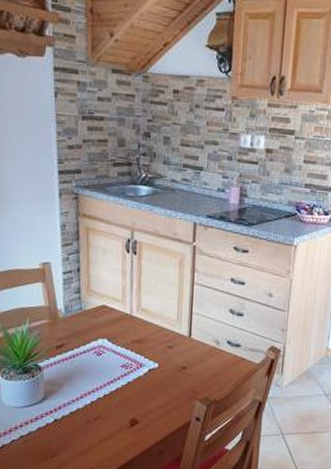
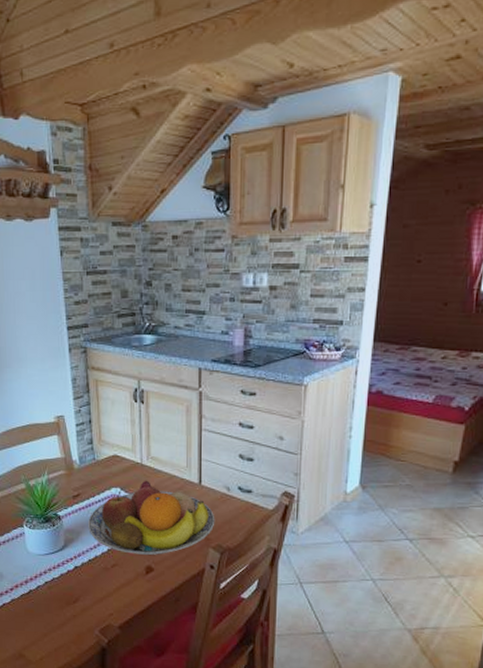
fruit bowl: none [71,331,203,408] -> present [88,480,215,555]

